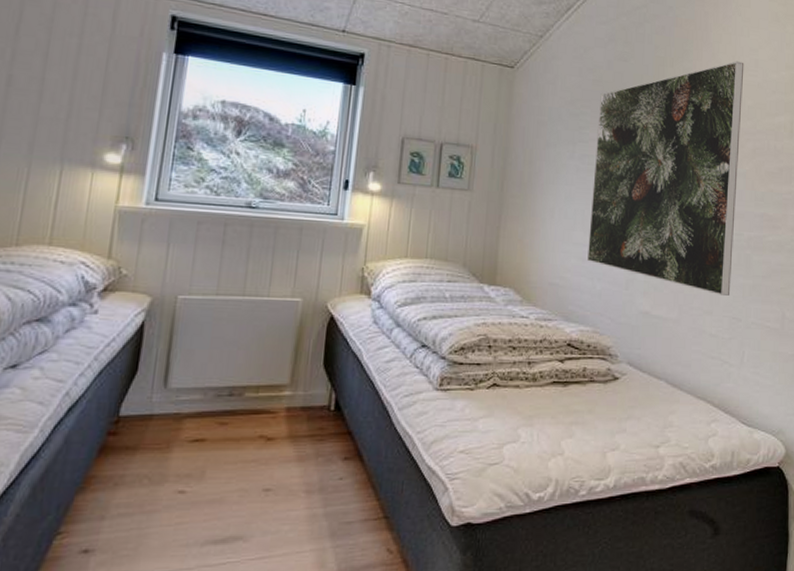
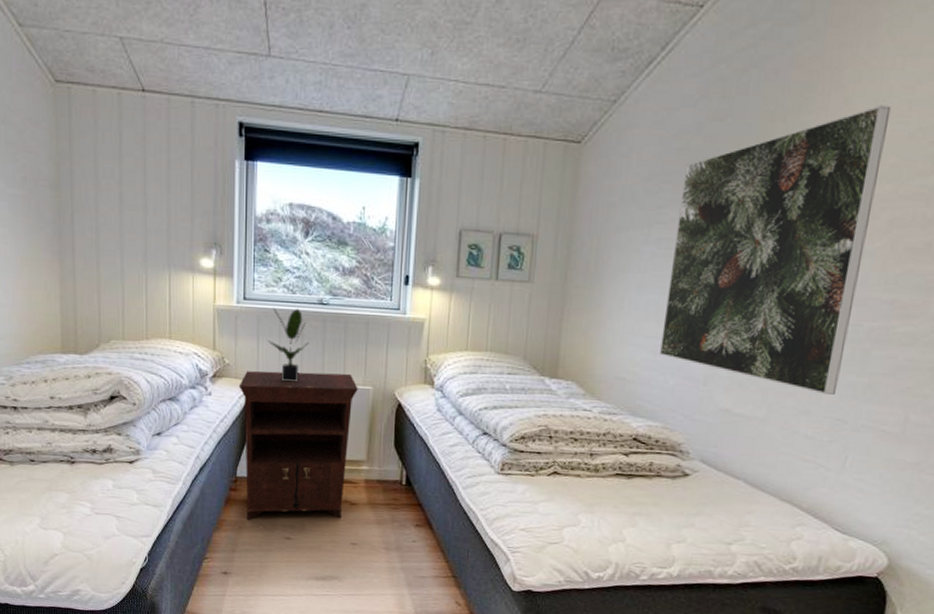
nightstand: none [126,282,286,473] -> present [238,370,358,520]
potted plant: none [180,210,231,295] -> present [268,308,309,382]

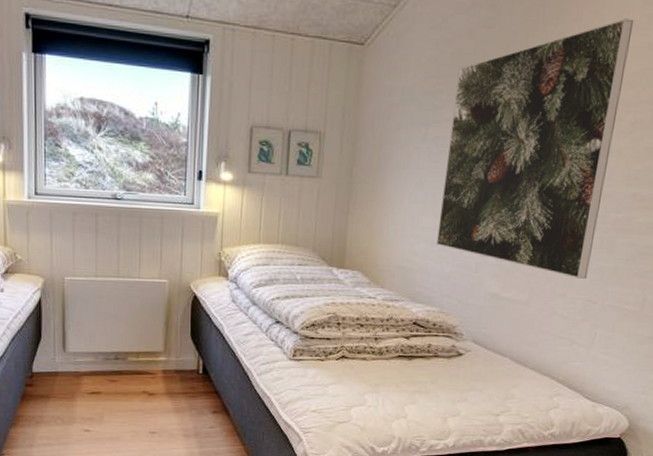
nightstand: present [238,370,358,520] -> none [32,266,154,415]
potted plant: present [268,308,309,382] -> none [61,203,104,277]

